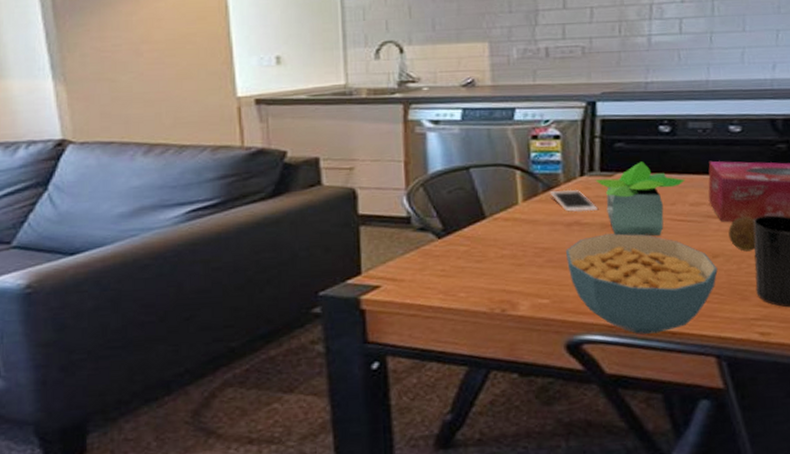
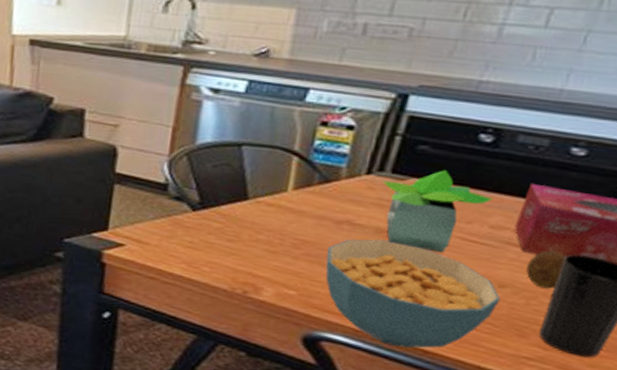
cell phone: present [549,189,598,213] -> none [325,184,377,214]

